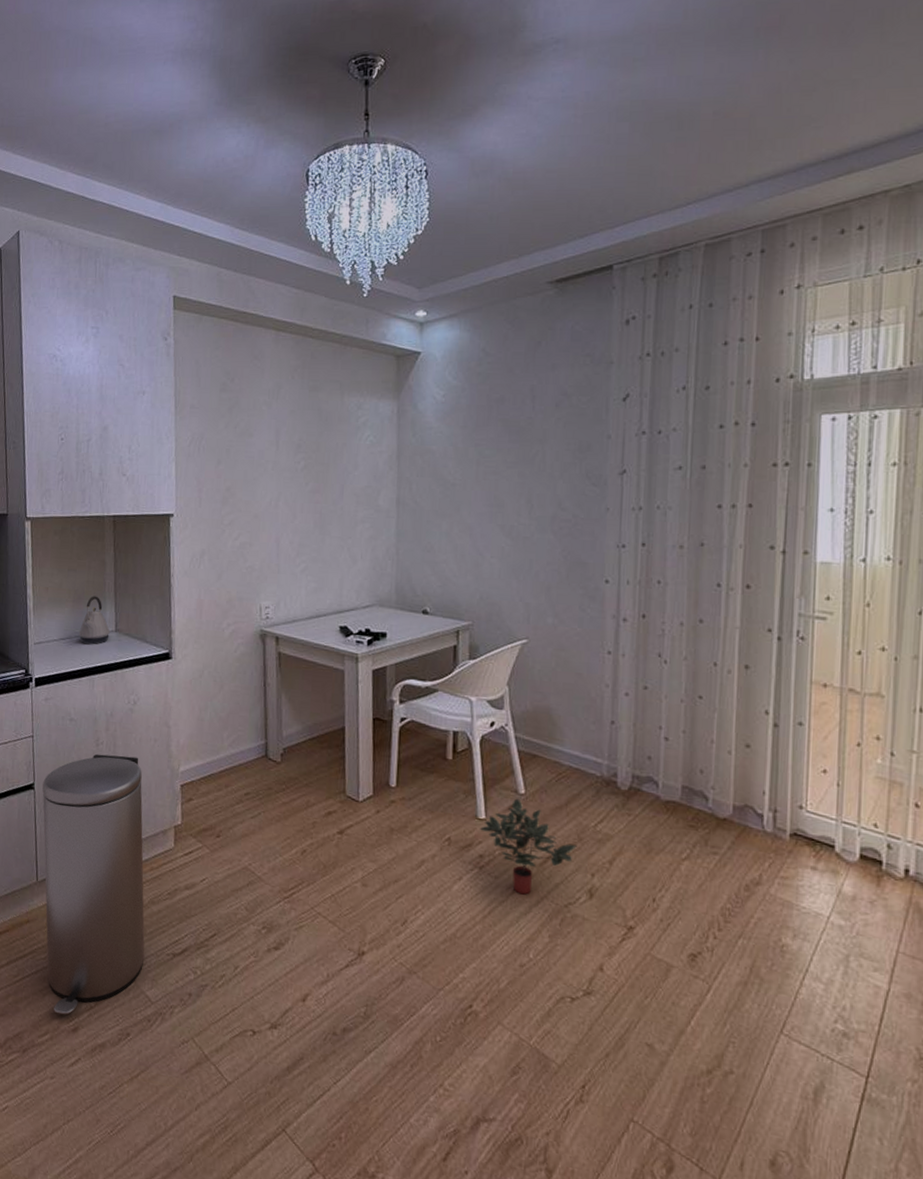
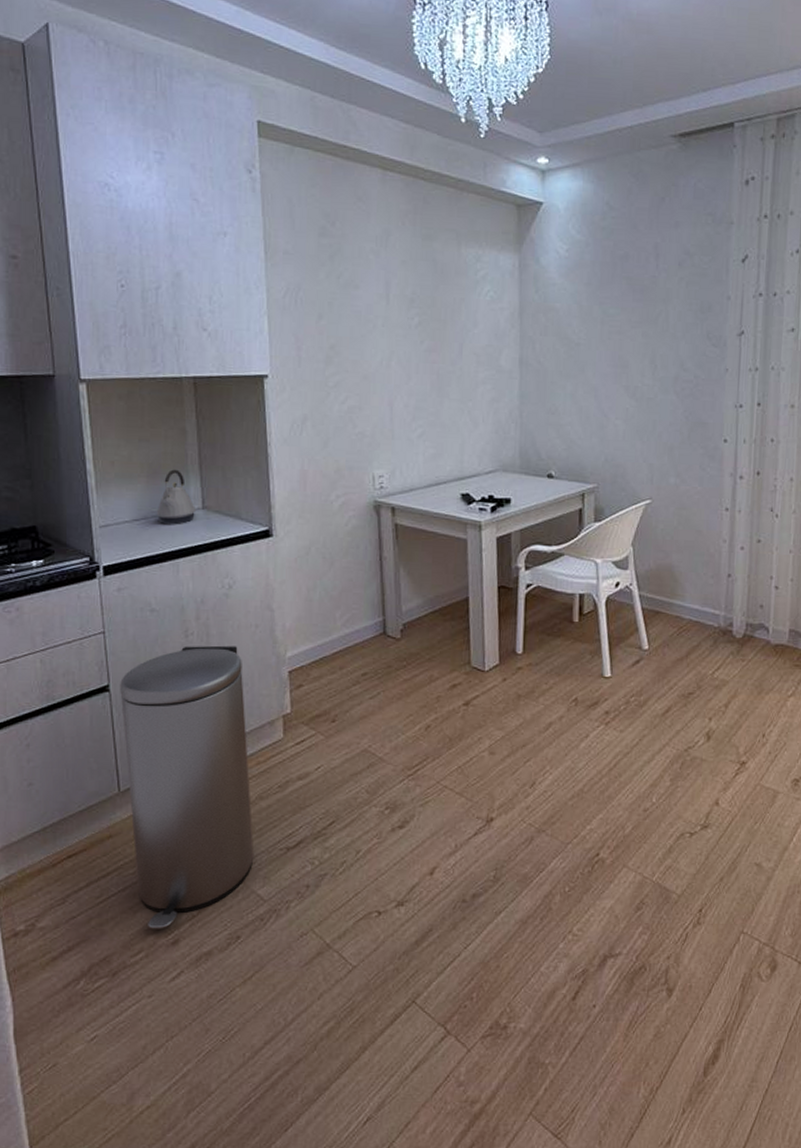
potted plant: present [479,798,577,895] -> none [605,654,696,744]

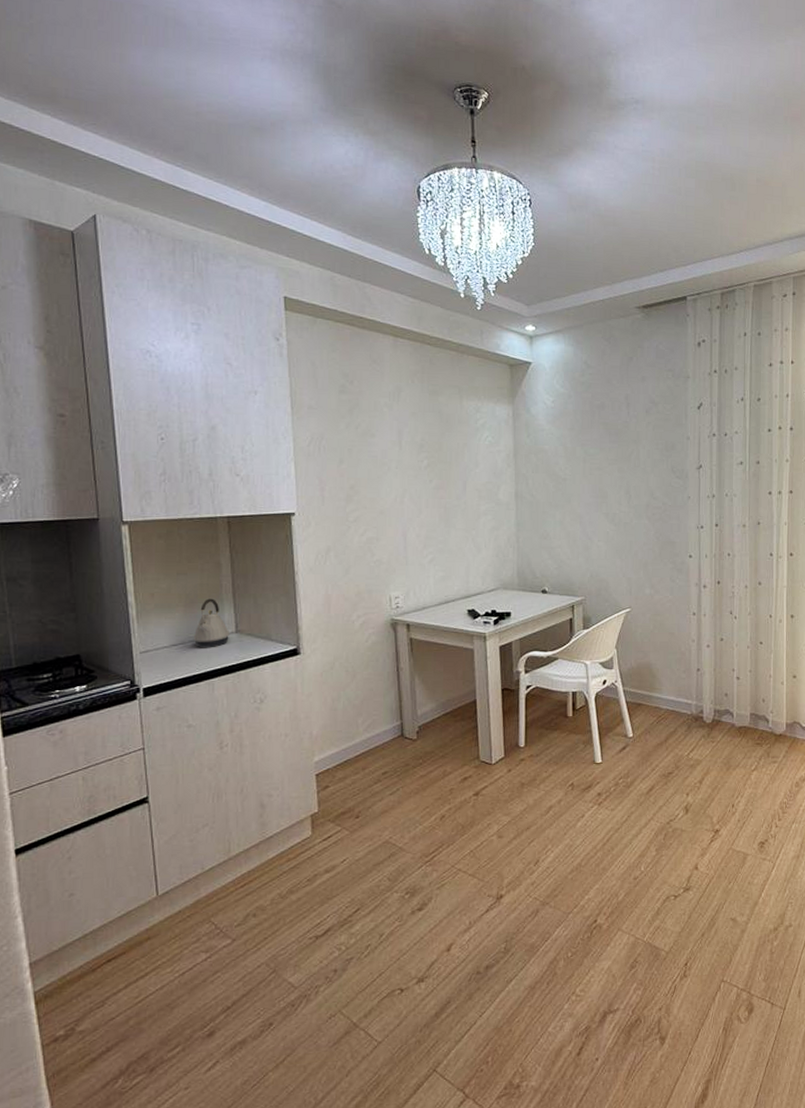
pedal bin: present [120,645,254,929] -> none [159,754,286,1024]

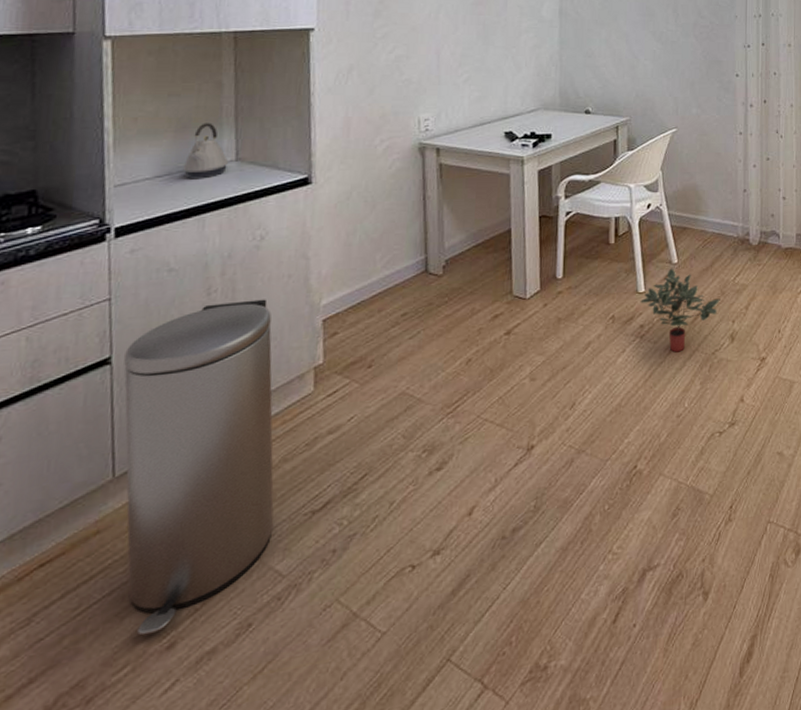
pedal bin: none [159,754,286,1024] -> present [124,299,274,636]
potted plant: none [597,741,675,820] -> present [639,268,720,353]

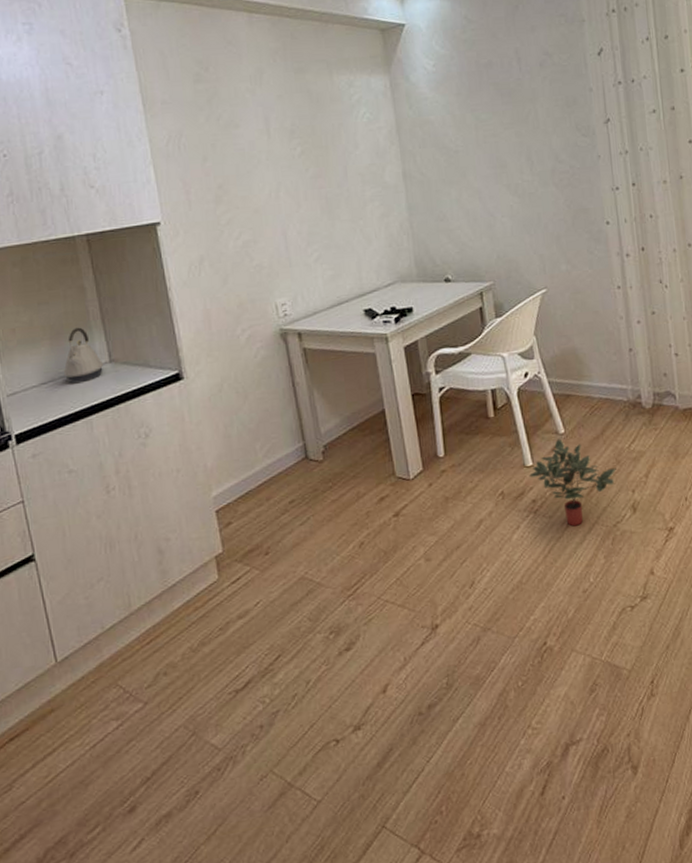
pedal bin: present [124,299,274,636] -> none [45,494,204,801]

